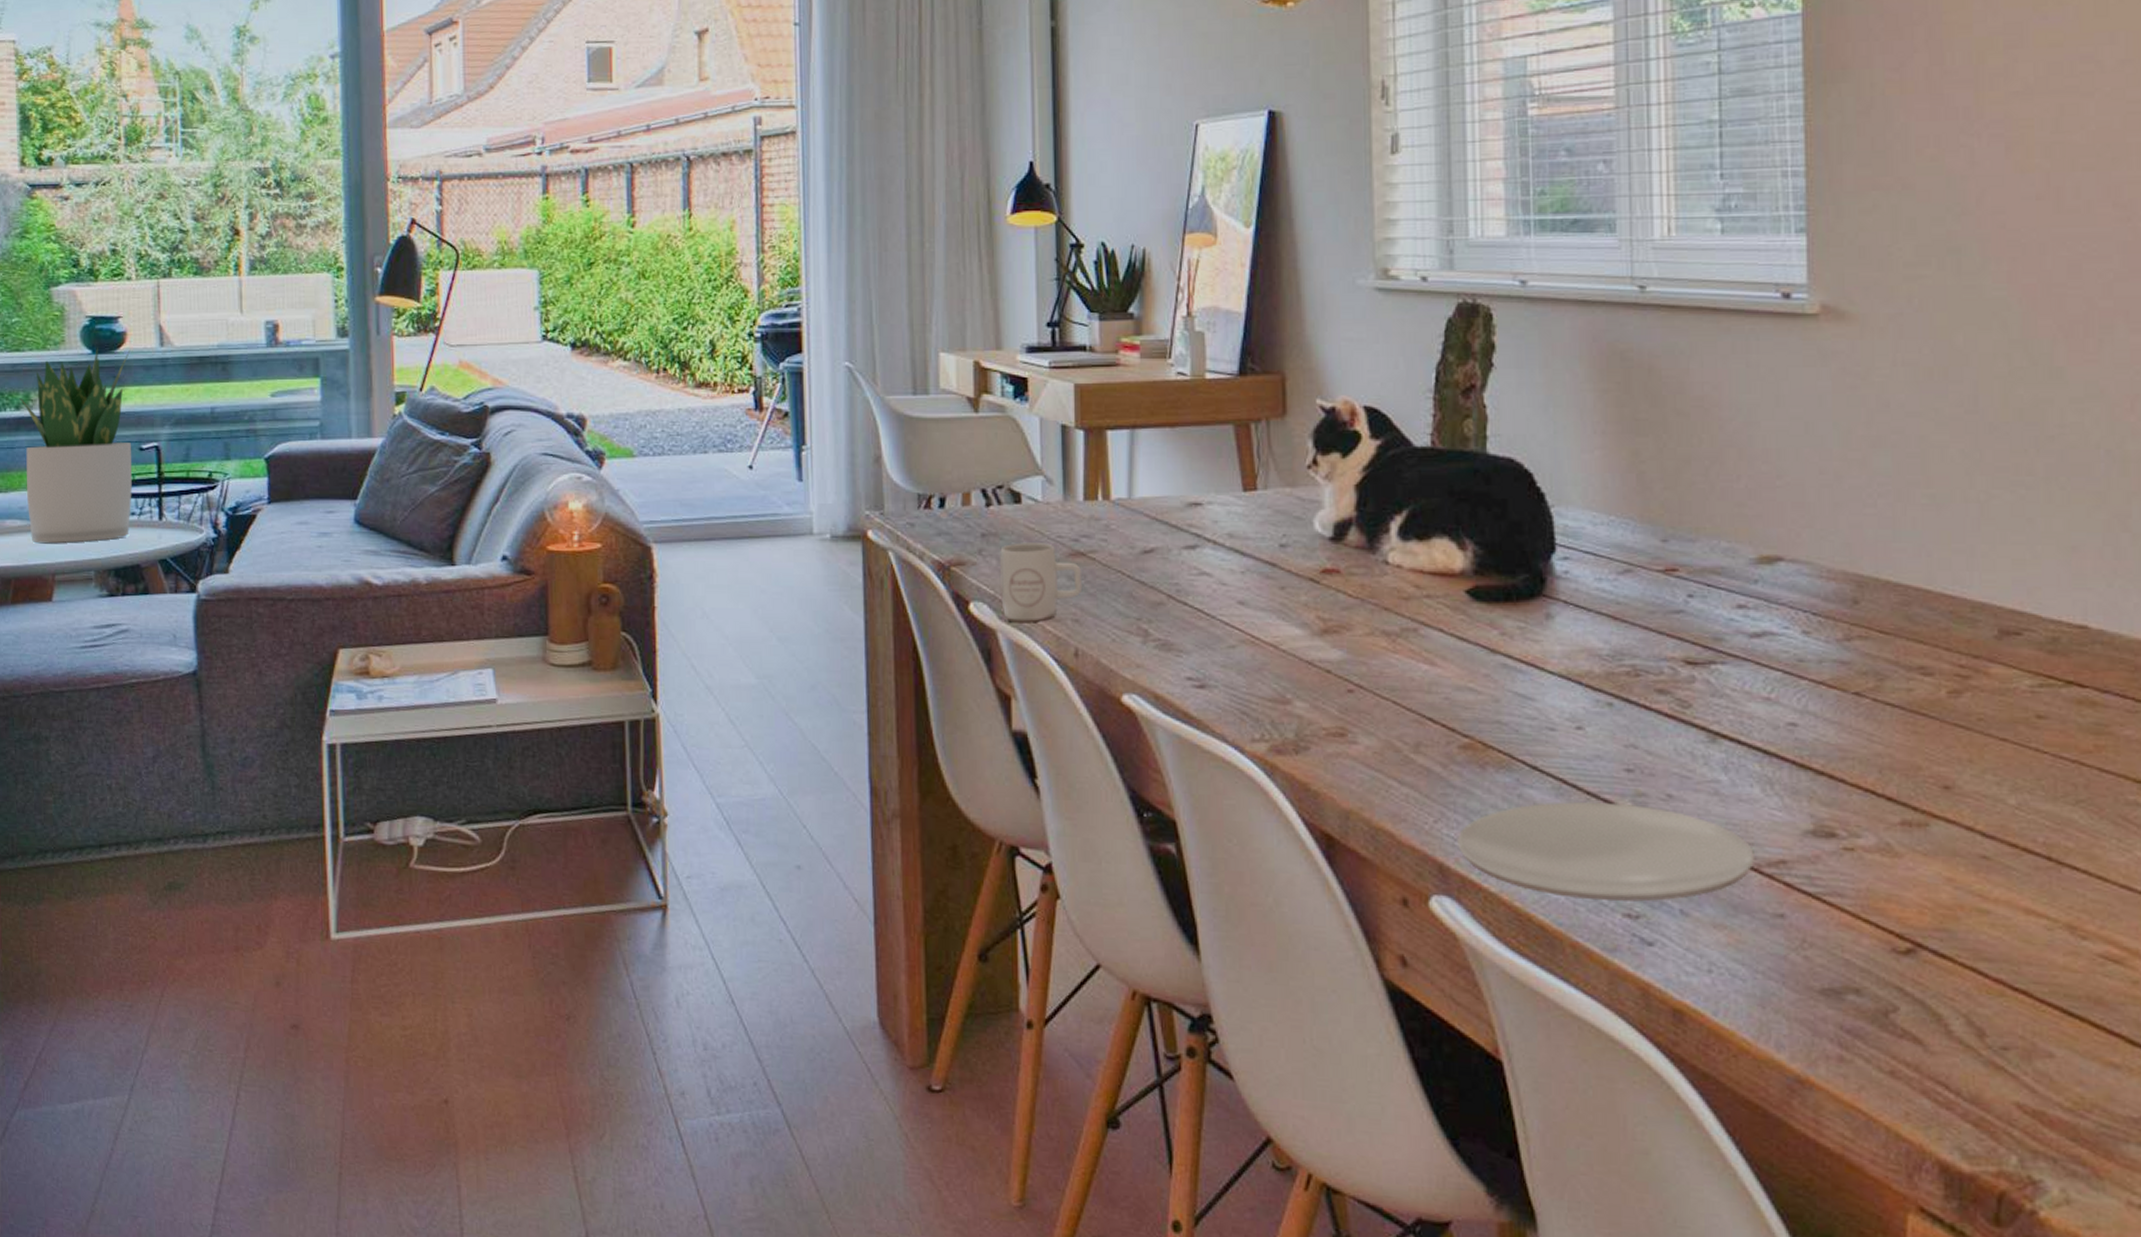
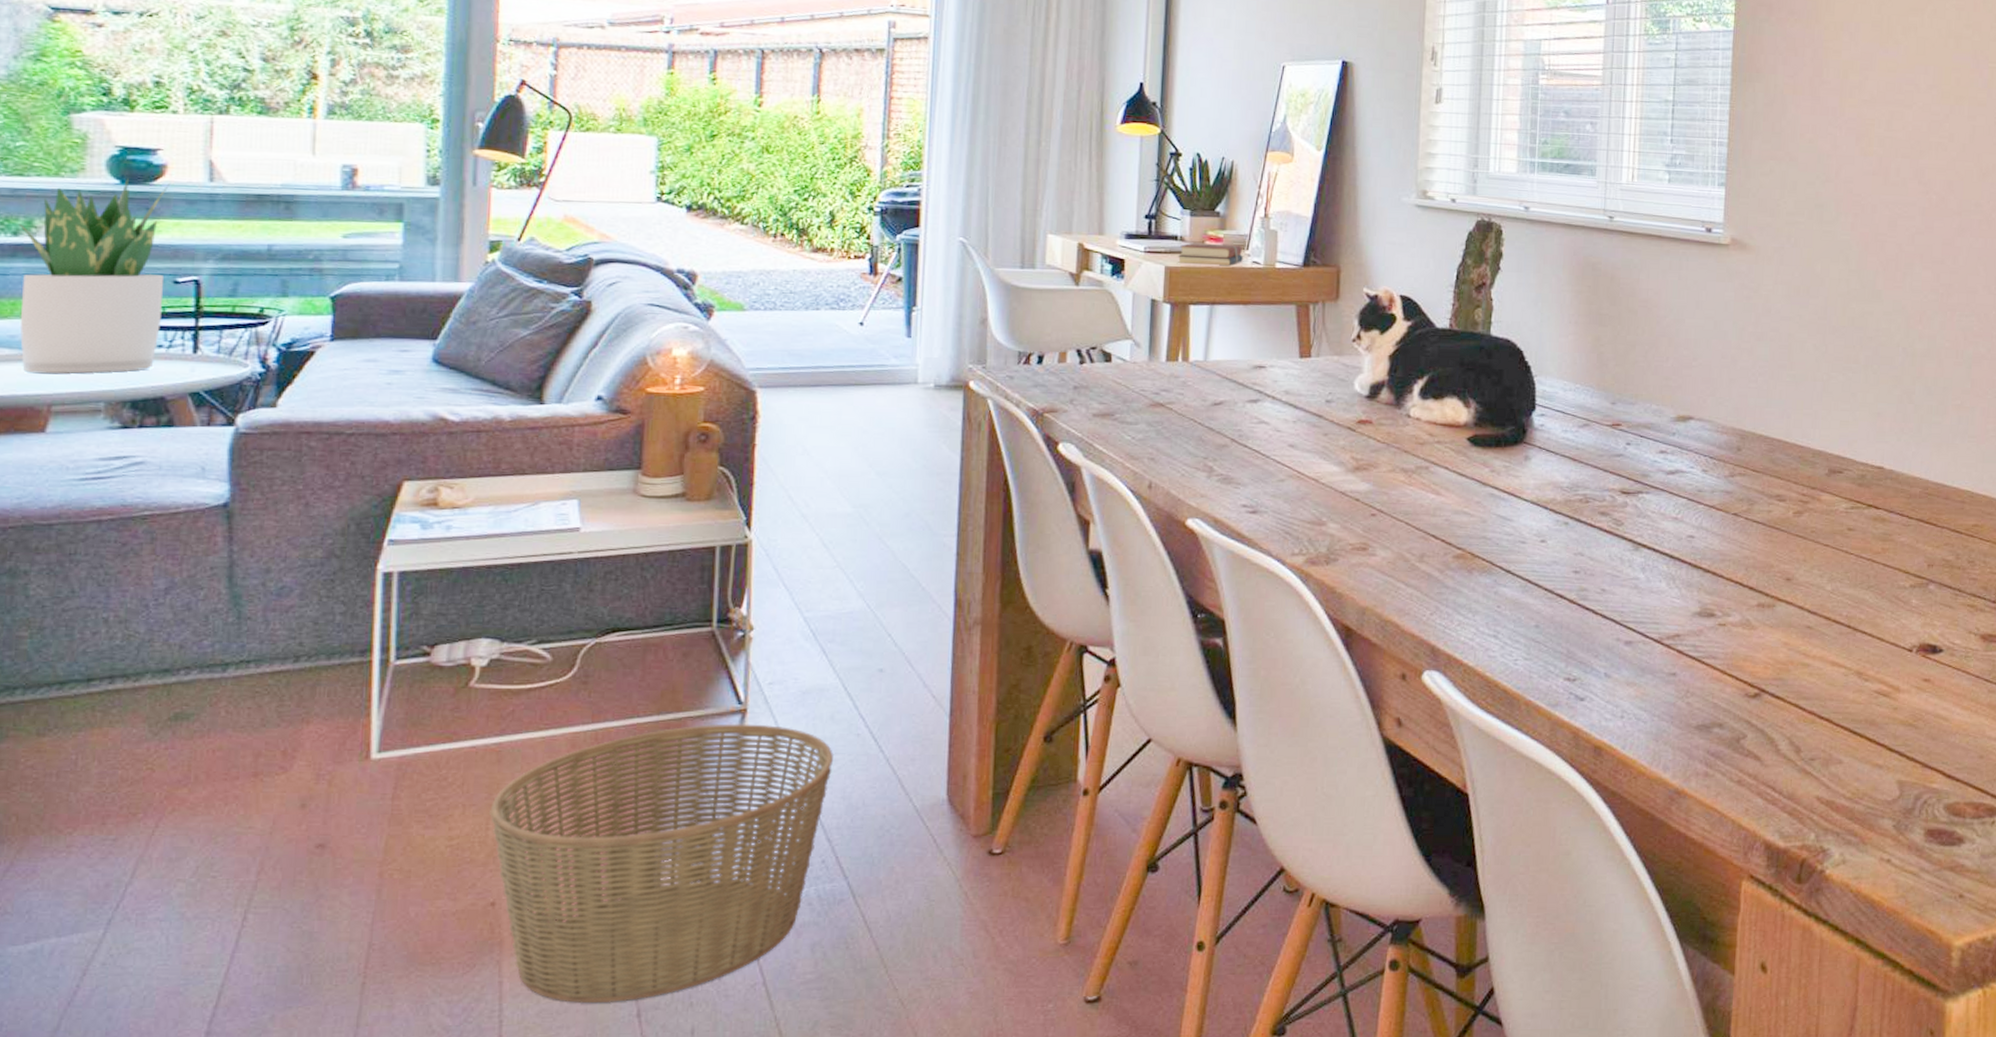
basket: none [437,919,758,1222] -> present [489,723,835,1003]
mug: present [999,542,1083,624] -> none [1086,394,1160,461]
books: none [1087,352,1165,380] -> present [1177,242,1243,267]
plate: present [1457,801,1754,902] -> none [1447,595,1659,669]

